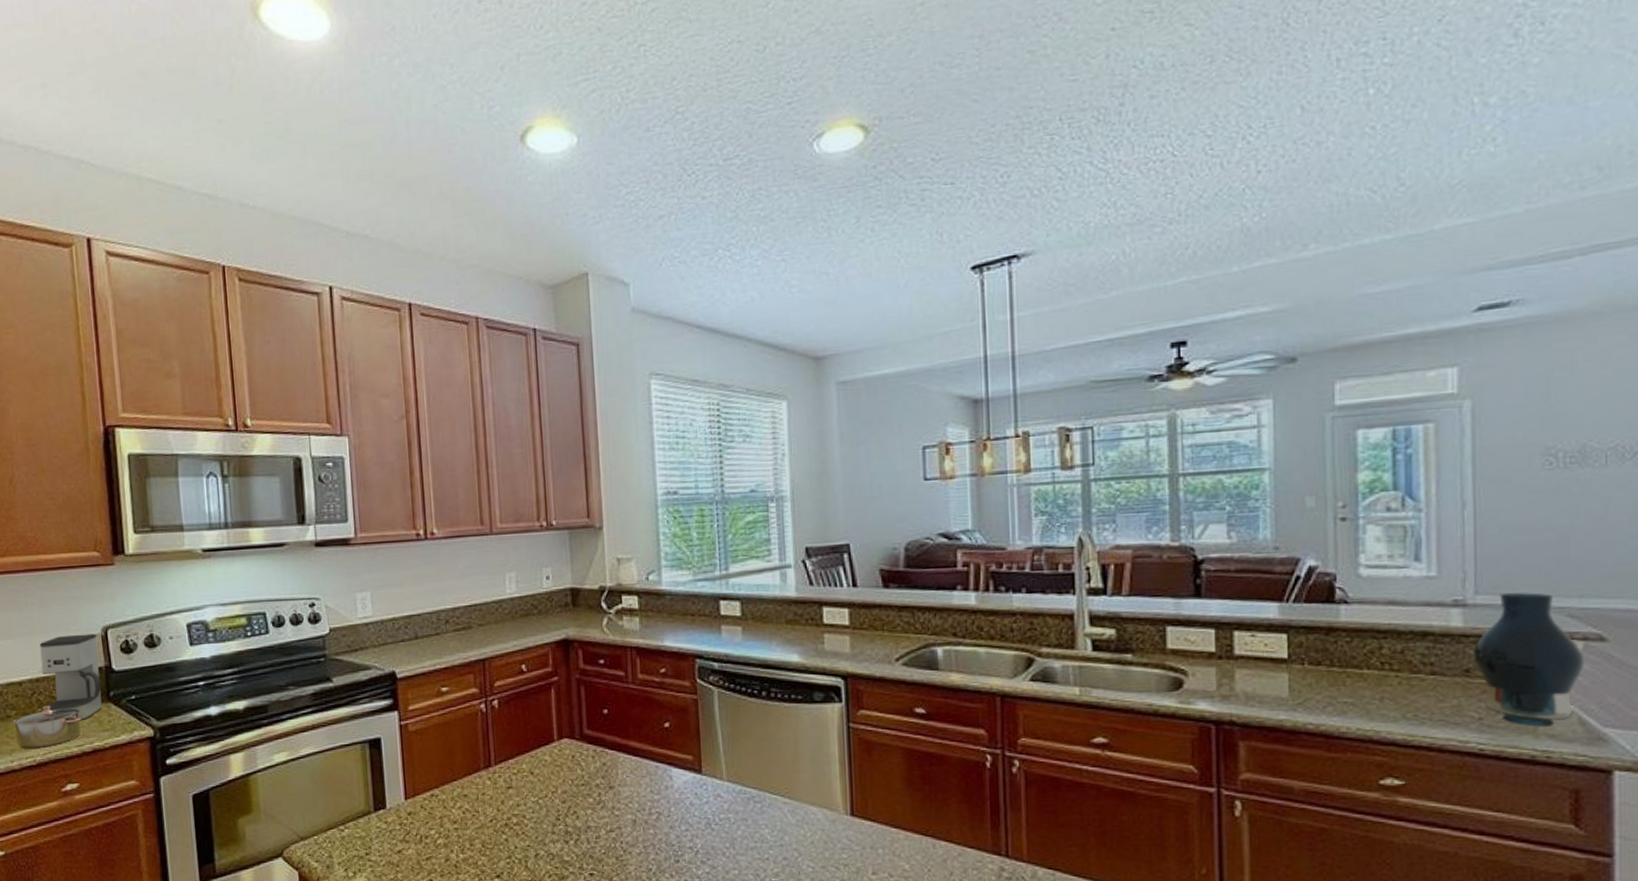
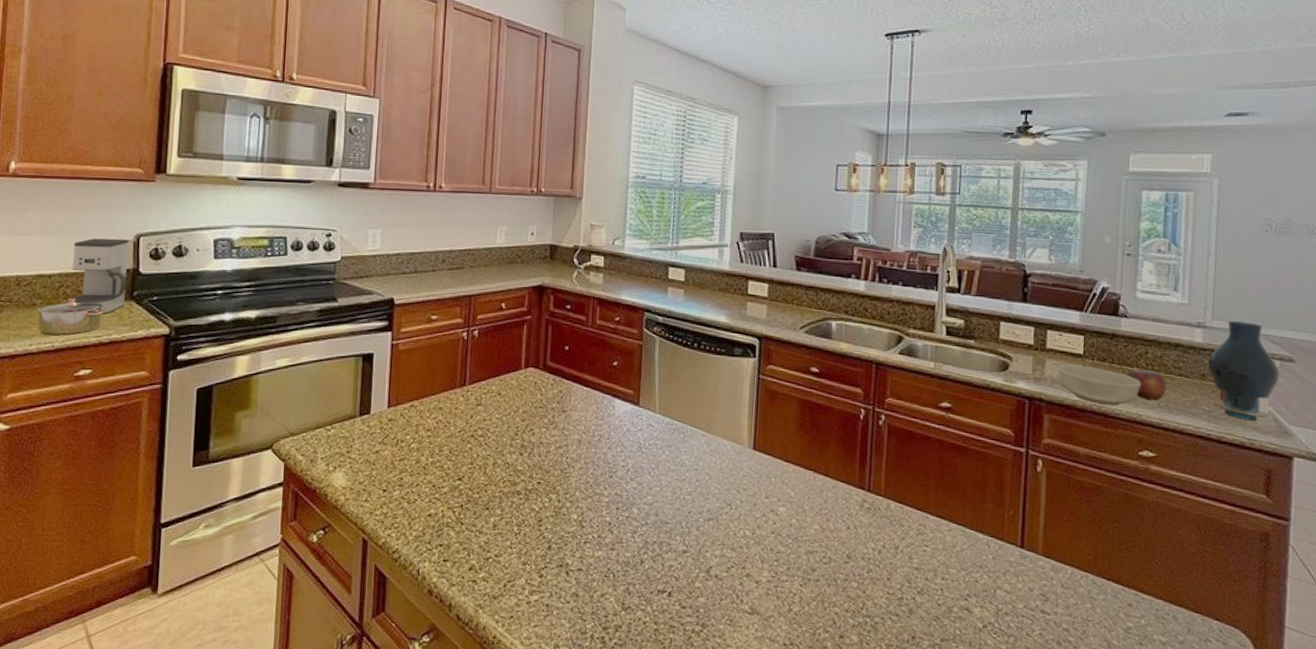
bowl: none [1252,673,1376,723] -> present [1057,364,1141,406]
fruit: none [1354,669,1414,713] -> present [1127,367,1167,401]

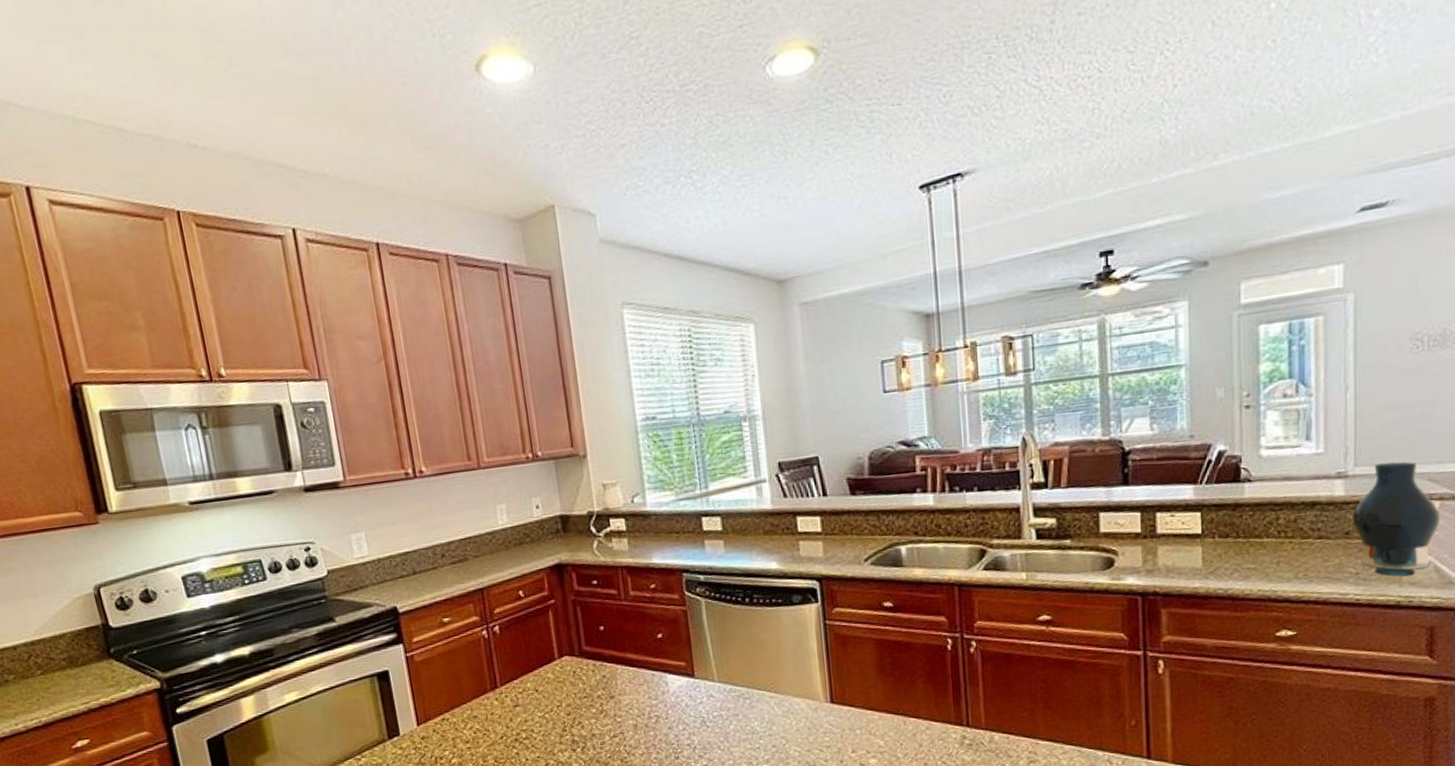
cooking pot: present [37,298,105,335] -> none [12,667,85,711]
coffee maker: present [67,238,129,314] -> none [30,593,104,678]
bowl: present [1057,364,1141,406] -> none [1172,546,1274,588]
fruit: present [1127,367,1167,401] -> none [1256,537,1304,574]

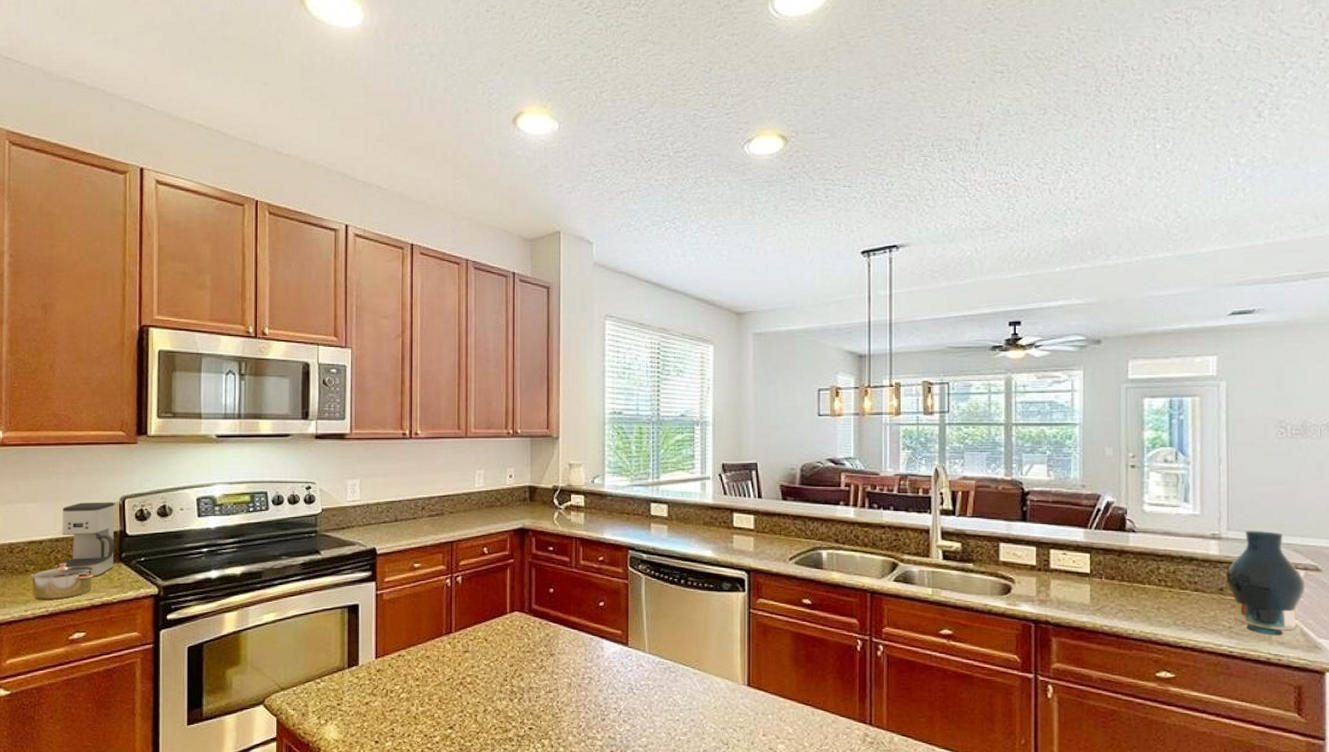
cooking pot: none [12,667,85,711] -> present [31,563,95,600]
coffee maker: none [30,593,104,678] -> present [58,502,115,577]

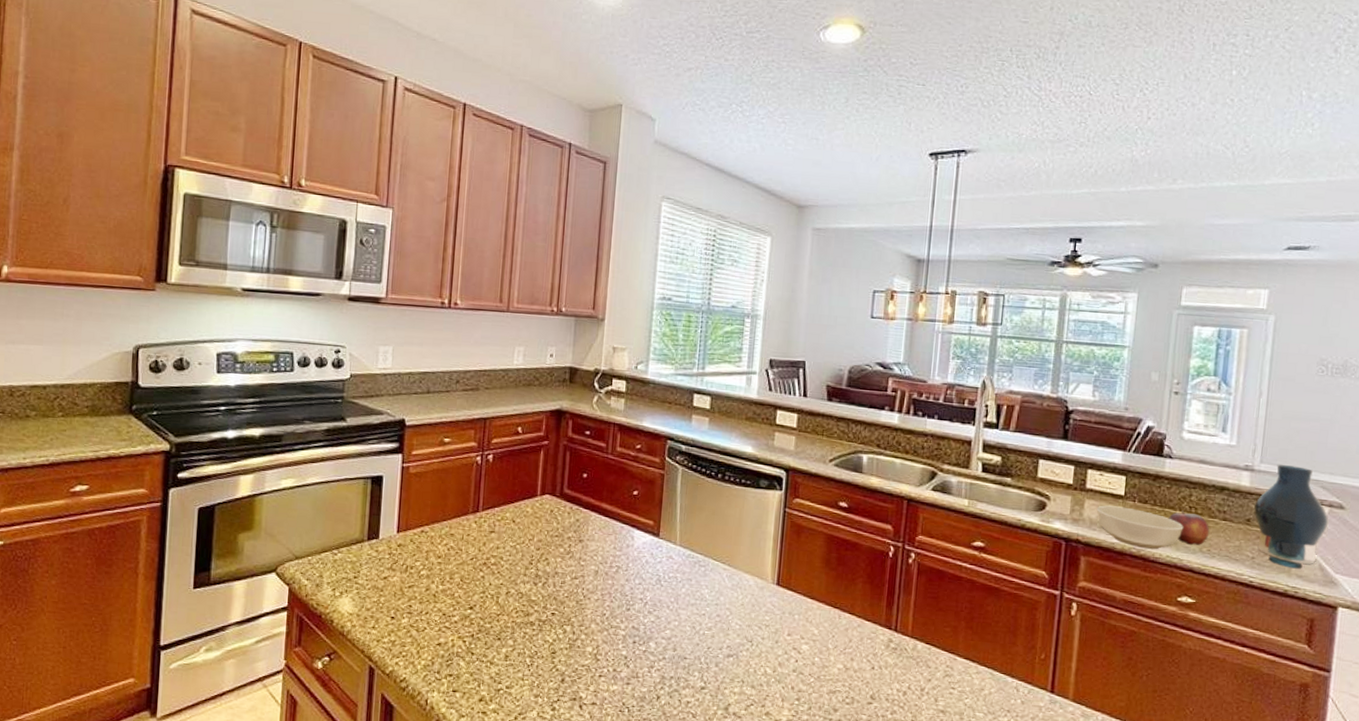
cooking pot: present [31,563,95,600] -> none [31,410,102,449]
coffee maker: present [58,502,115,577] -> none [62,348,128,428]
bowl: none [1063,584,1155,626] -> present [1096,505,1184,550]
fruit: none [1138,584,1182,619] -> present [1169,510,1210,546]

